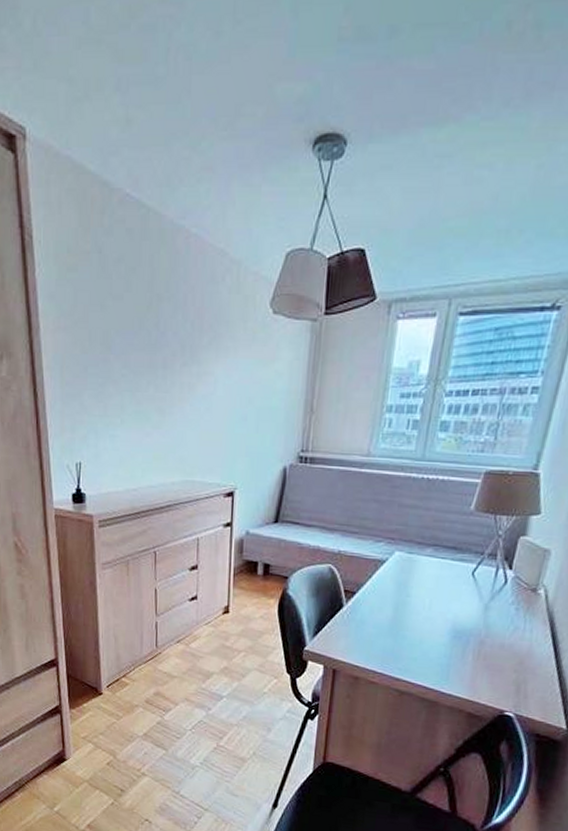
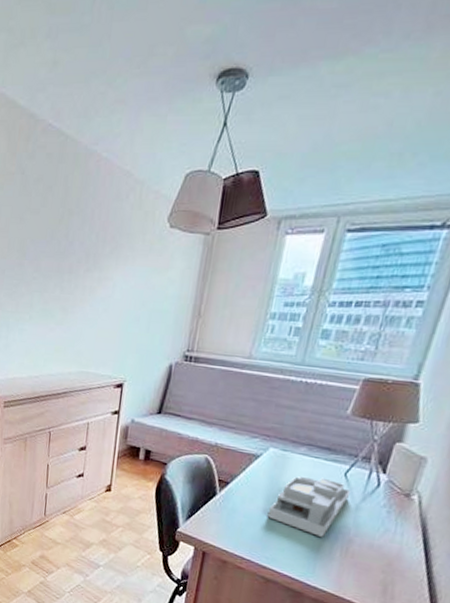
desk organizer: none [397,579,479,642] -> present [267,475,351,537]

